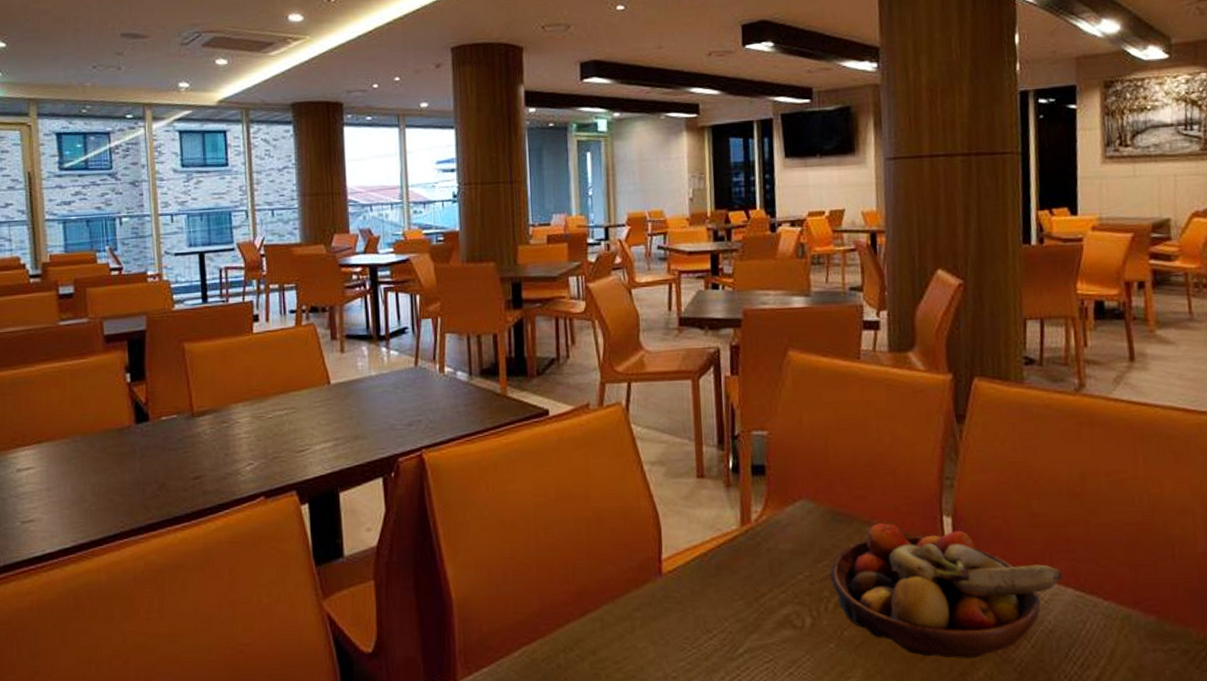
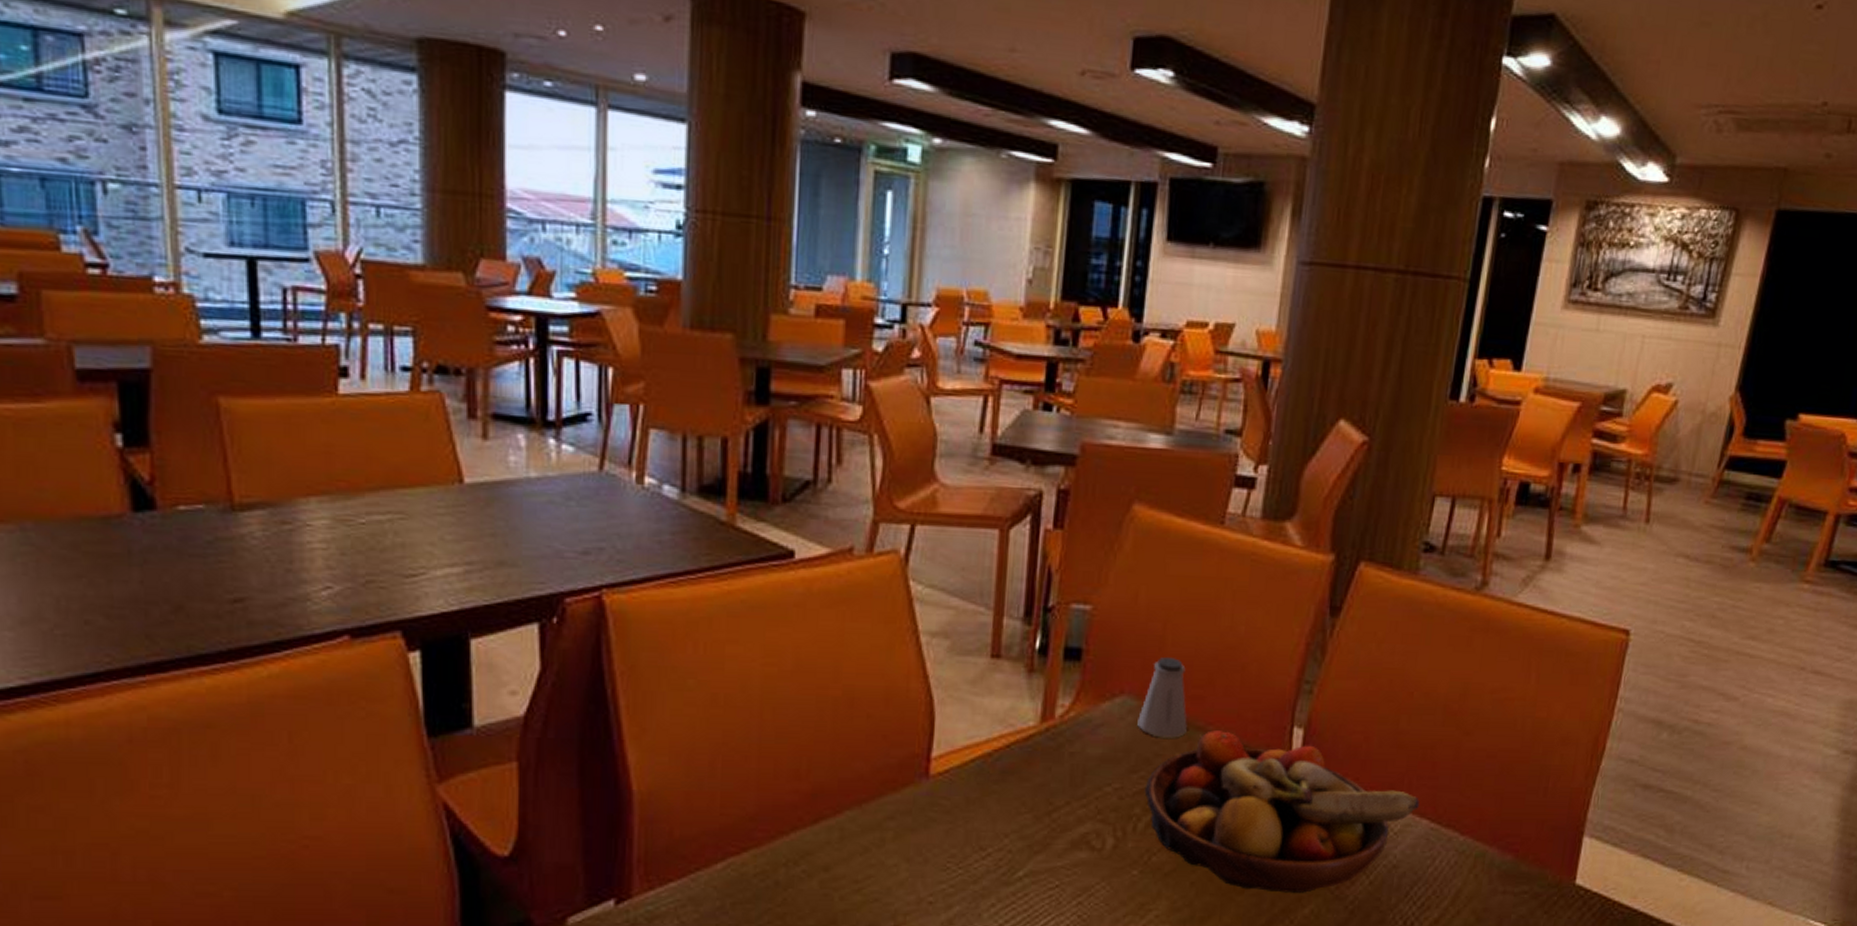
saltshaker: none [816,467,856,532] -> present [1137,657,1187,738]

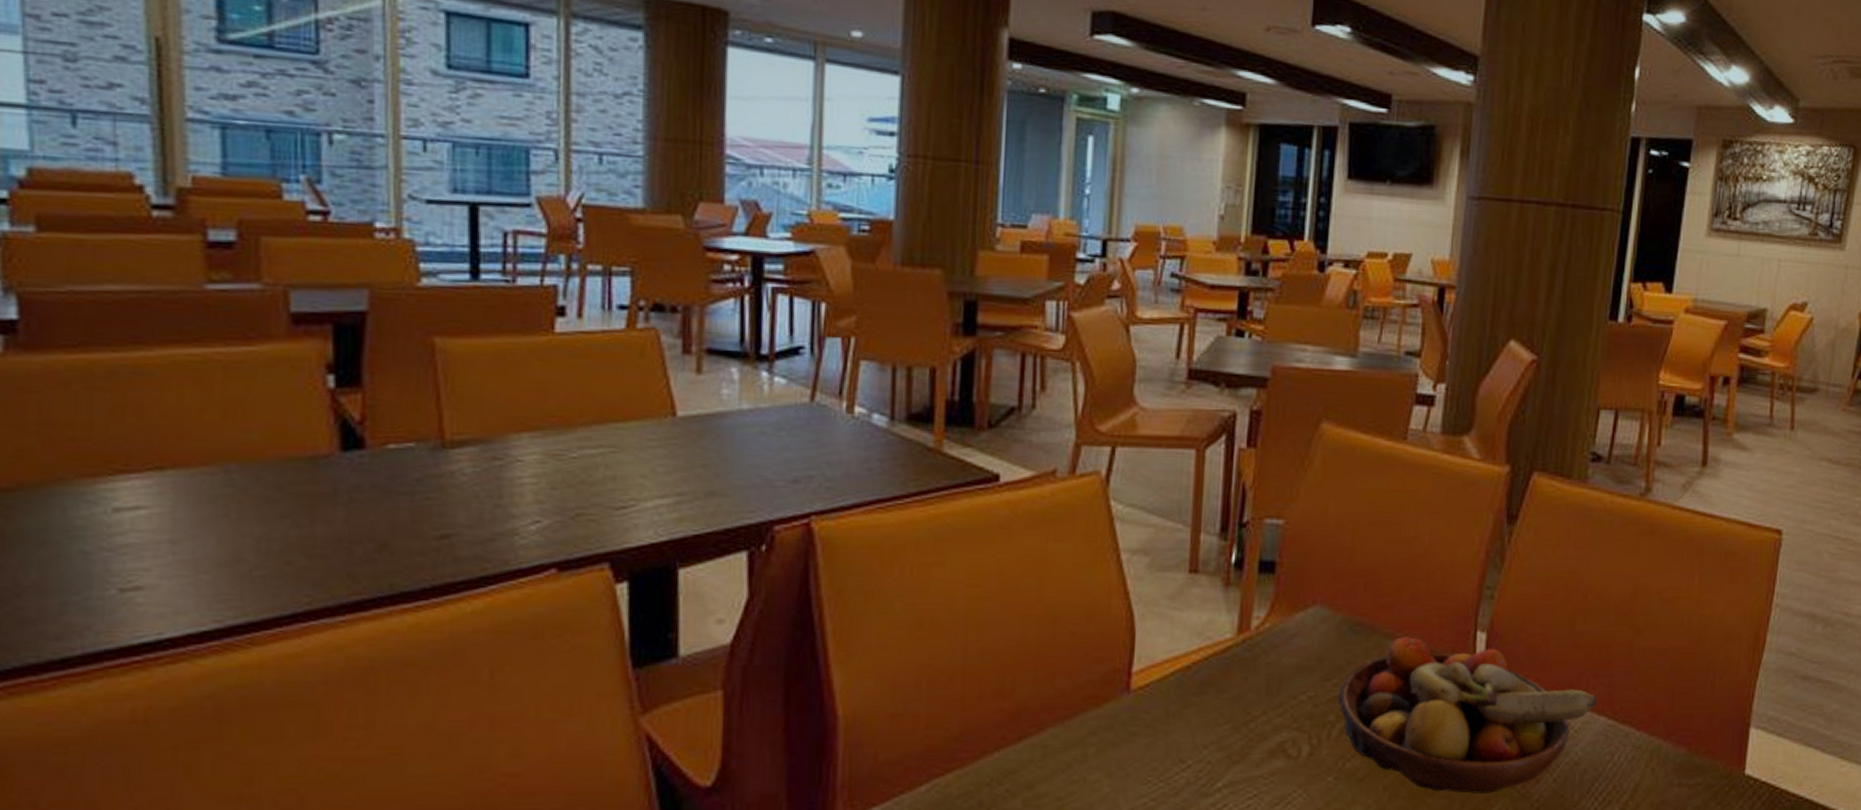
saltshaker: present [1137,657,1187,738] -> none [1329,568,1377,646]

